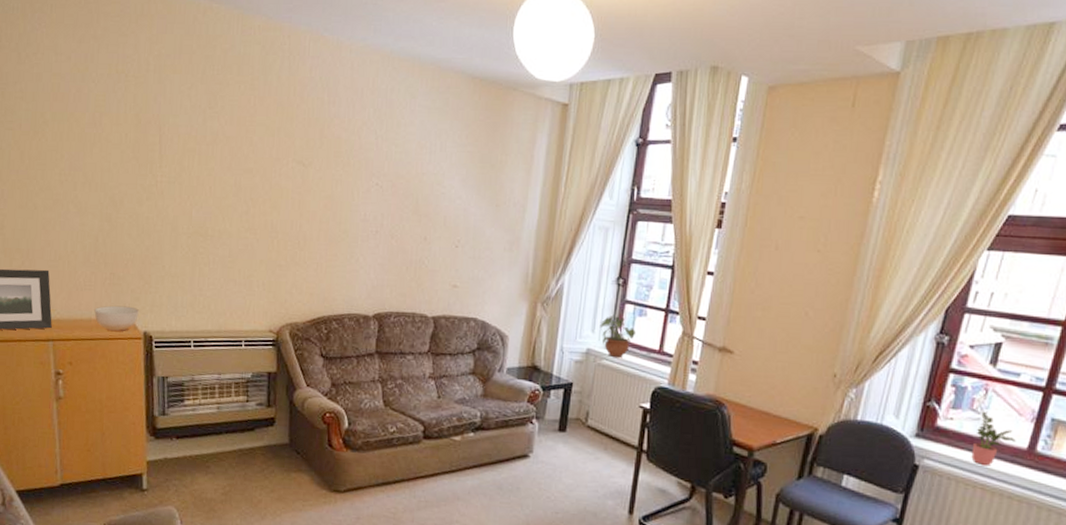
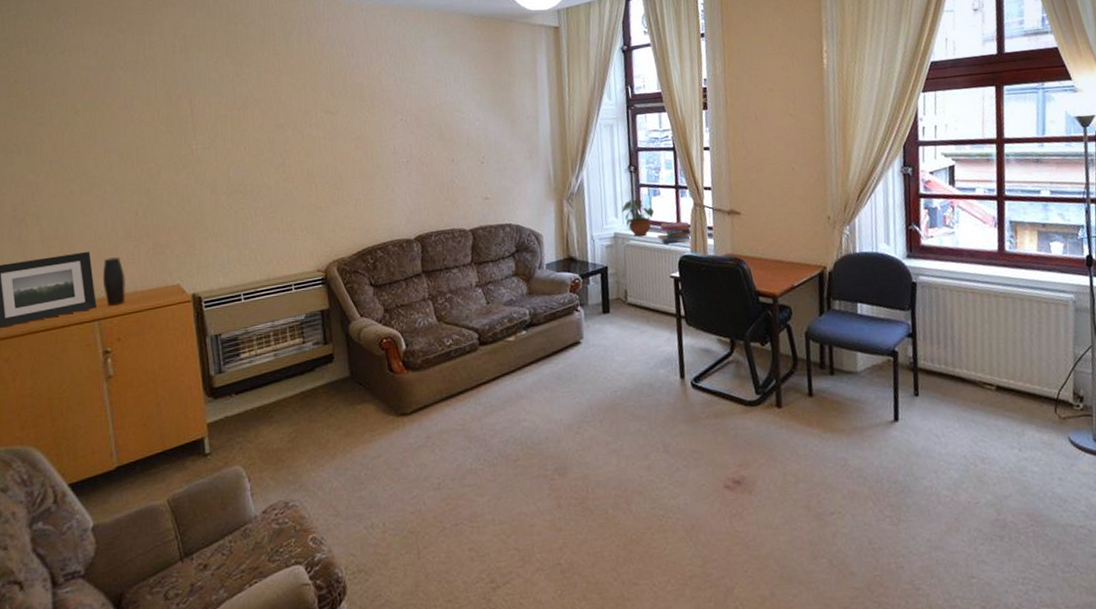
vase: none [59,280,81,329] -> present [102,257,125,306]
bowl: present [94,305,139,332] -> none [140,272,186,300]
books: none [633,347,673,374] -> present [657,221,691,244]
potted plant: present [971,411,1016,465] -> none [953,225,987,272]

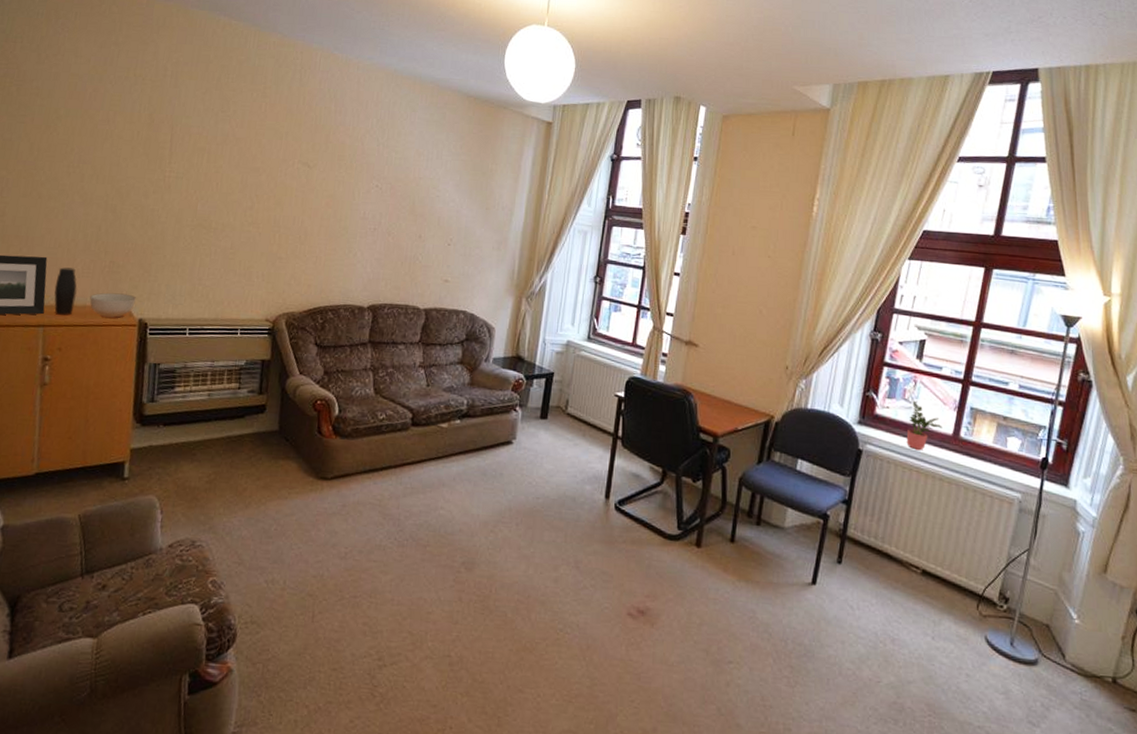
bowl: none [140,272,186,300] -> present [89,292,136,319]
potted plant: present [621,196,655,236] -> none [578,307,612,349]
books: present [657,221,691,244] -> none [609,340,645,365]
potted plant: none [953,225,987,272] -> present [906,400,943,450]

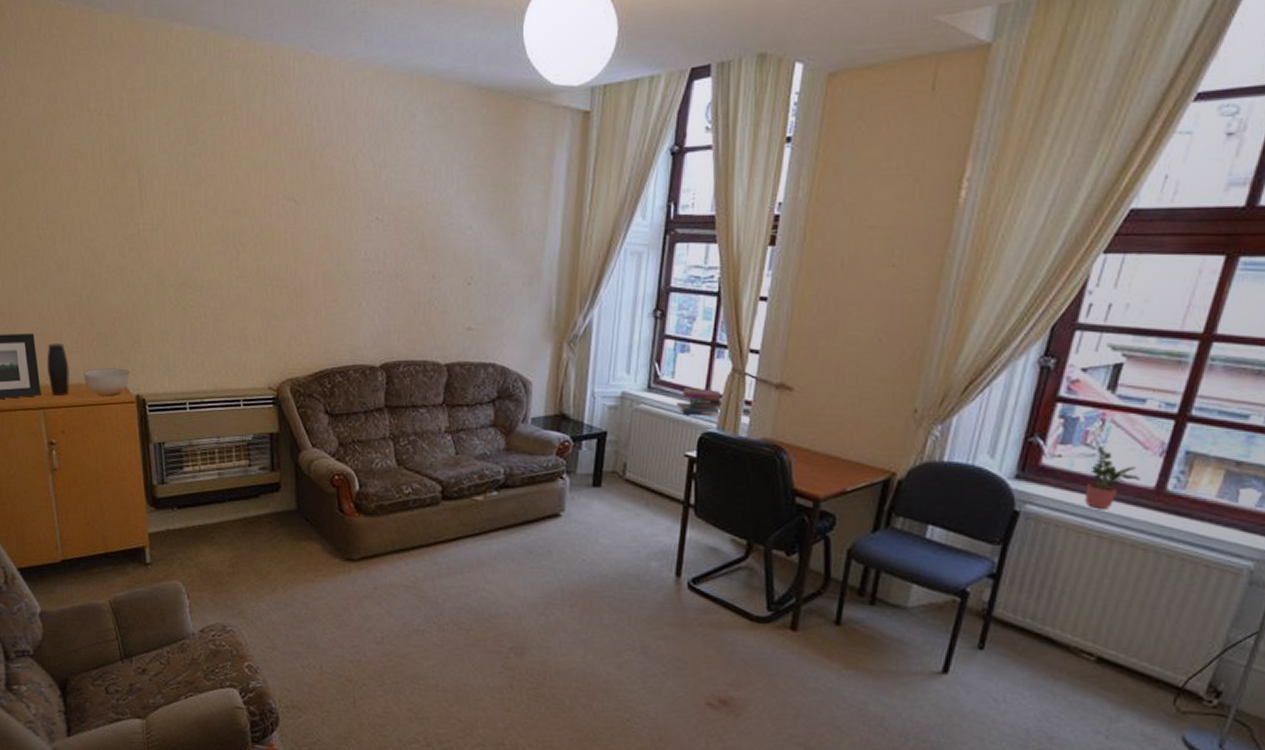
books: none [609,340,645,365] -> present [676,388,722,417]

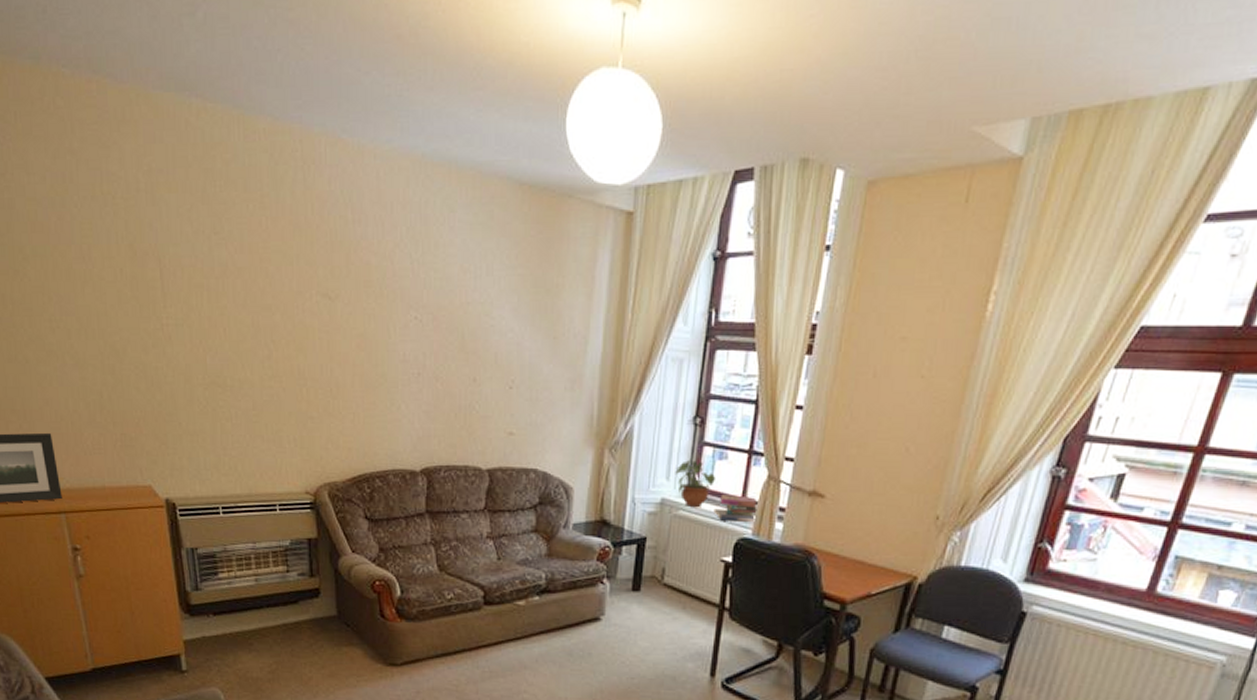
vase: present [47,343,69,396] -> none [66,444,93,499]
bowl: present [83,368,130,396] -> none [107,470,158,500]
potted plant: none [635,349,679,400] -> present [675,456,716,507]
potted plant: present [1084,445,1141,509] -> none [1084,550,1135,609]

